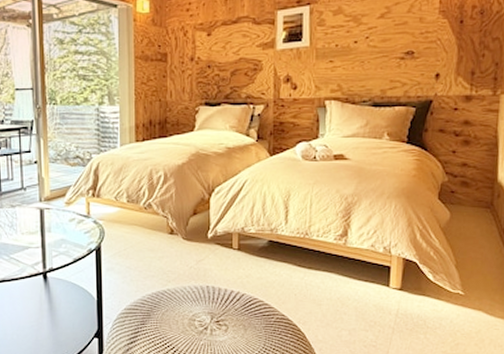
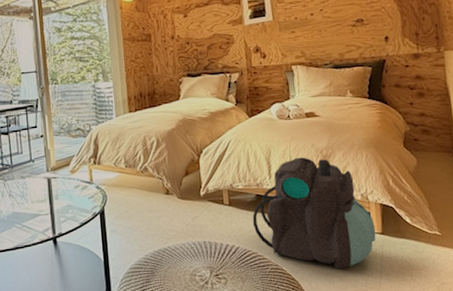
backpack: none [262,203,394,324] -> present [252,157,376,270]

